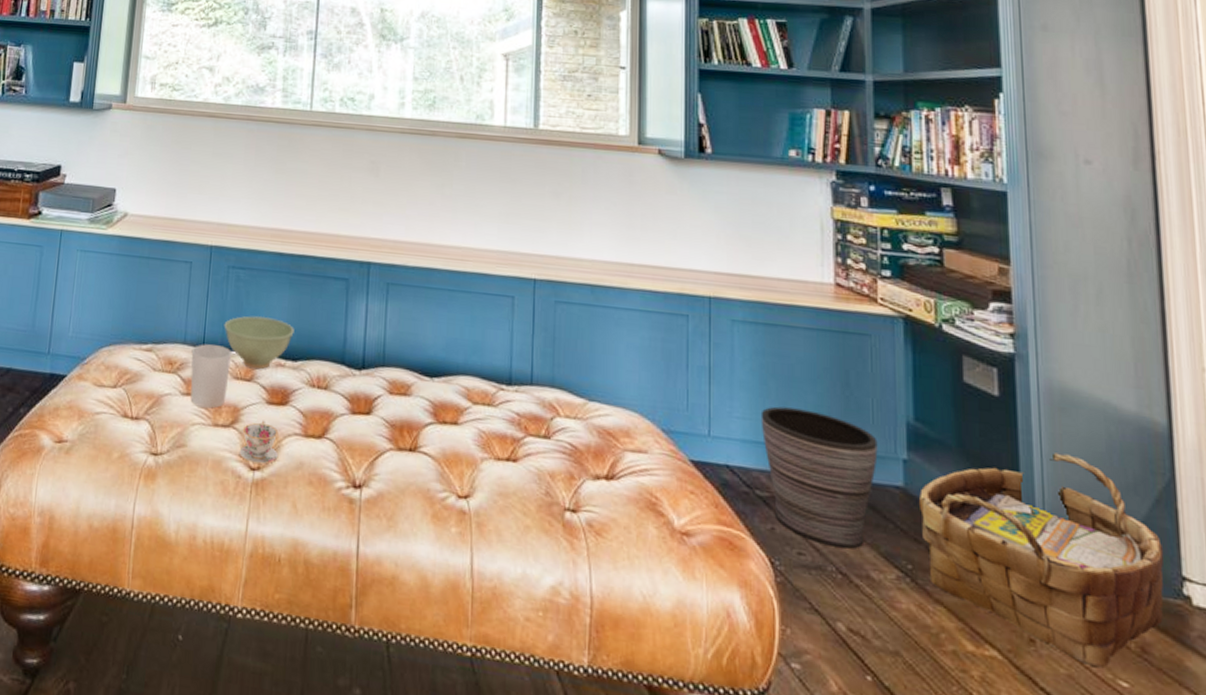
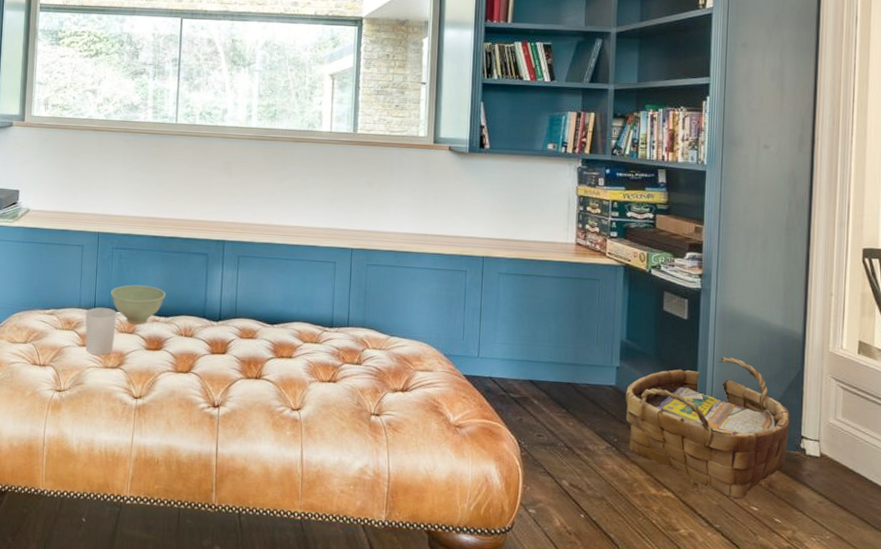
teacup: present [239,420,279,464] -> none [125,362,156,394]
planter pot: present [760,406,878,549] -> none [516,334,599,430]

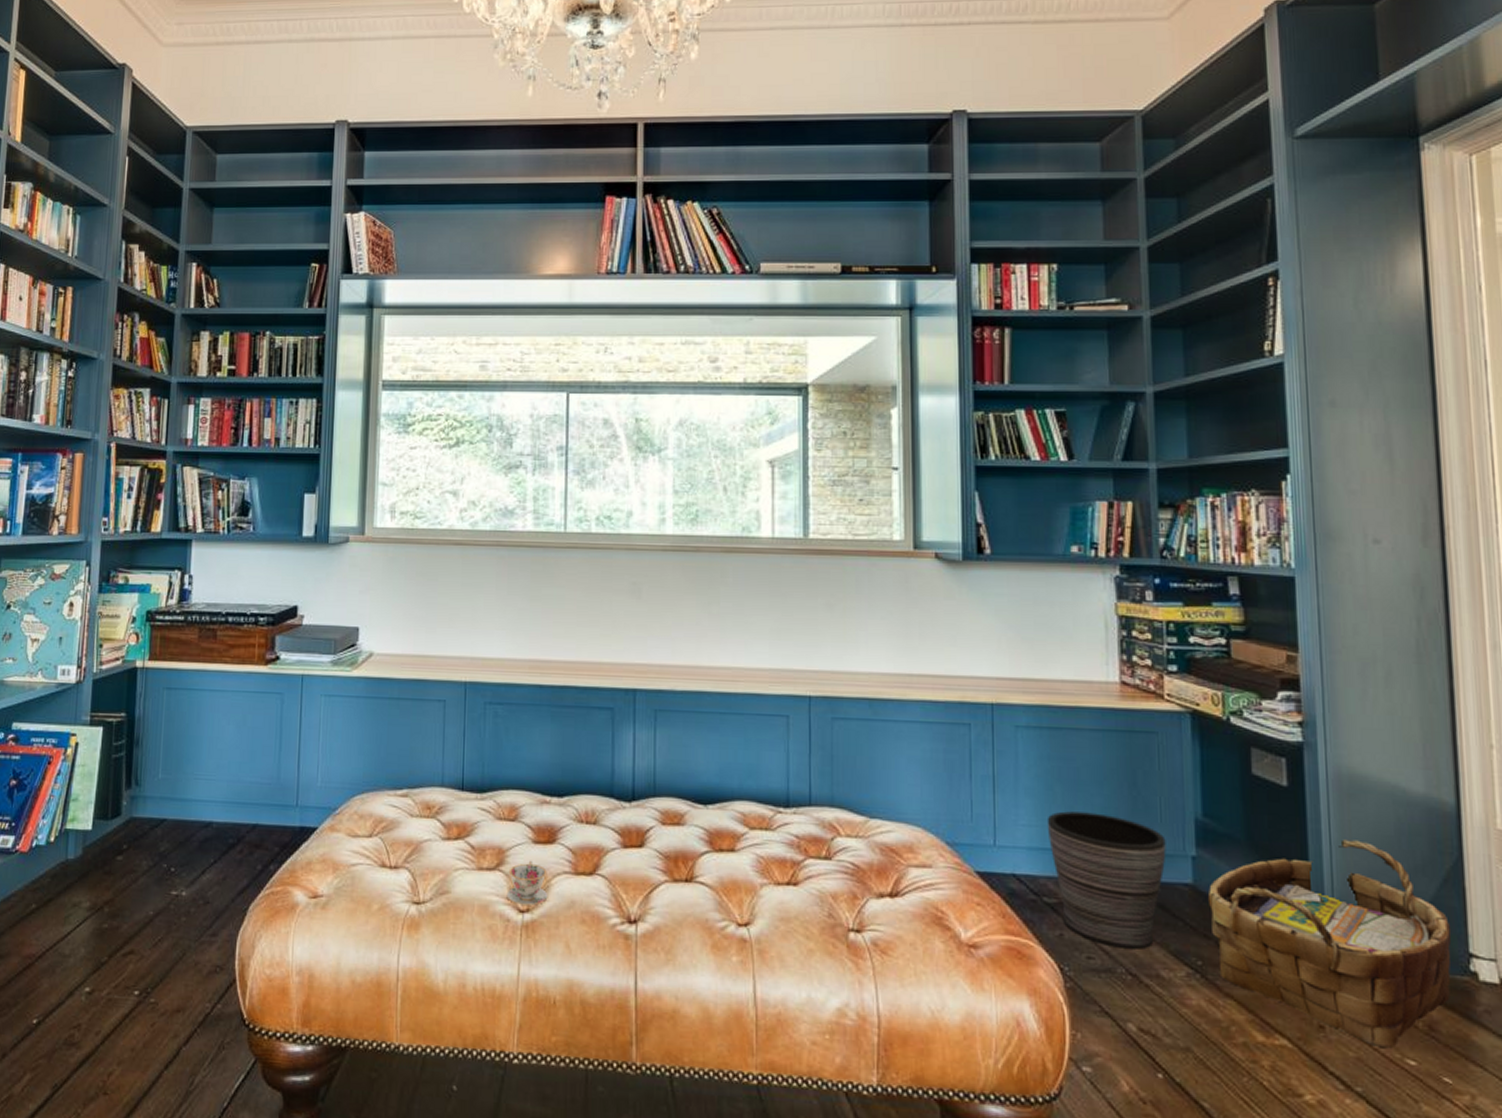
candle holder: present [85,307,117,355] -> none [450,785,493,852]
bowl: present [110,284,166,325] -> none [483,753,559,808]
teacup: none [125,362,156,394] -> present [506,860,548,906]
planter pot: none [516,334,599,430] -> present [1046,811,1166,949]

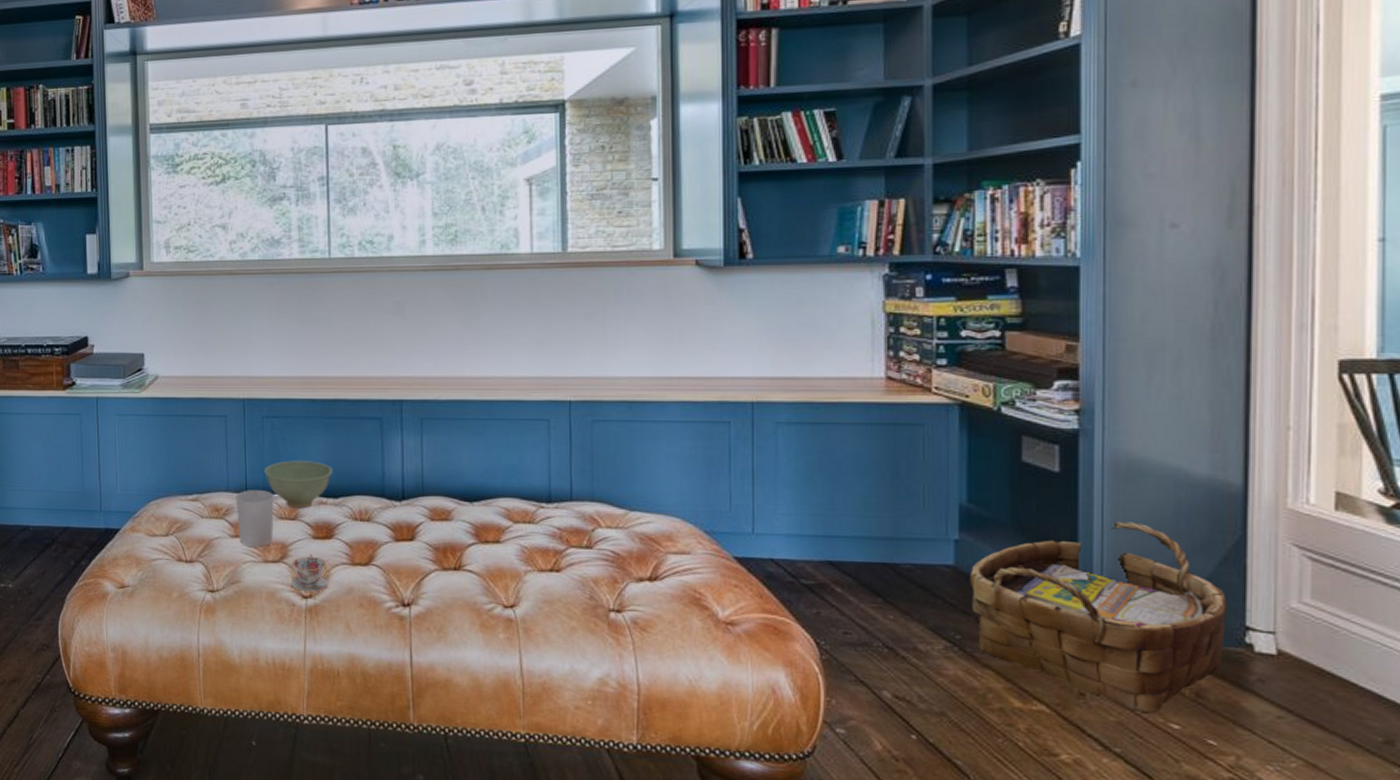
candle holder: none [450,785,493,852] -> present [235,490,274,547]
bowl: none [483,753,559,808] -> present [264,460,333,509]
planter pot: present [1046,811,1166,949] -> none [806,500,928,625]

